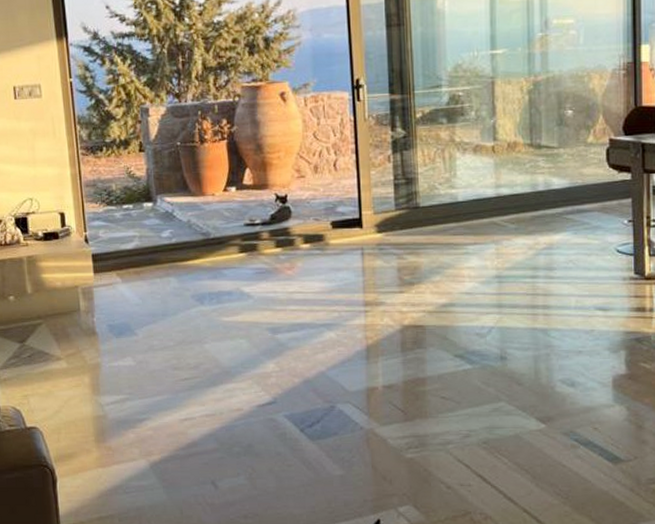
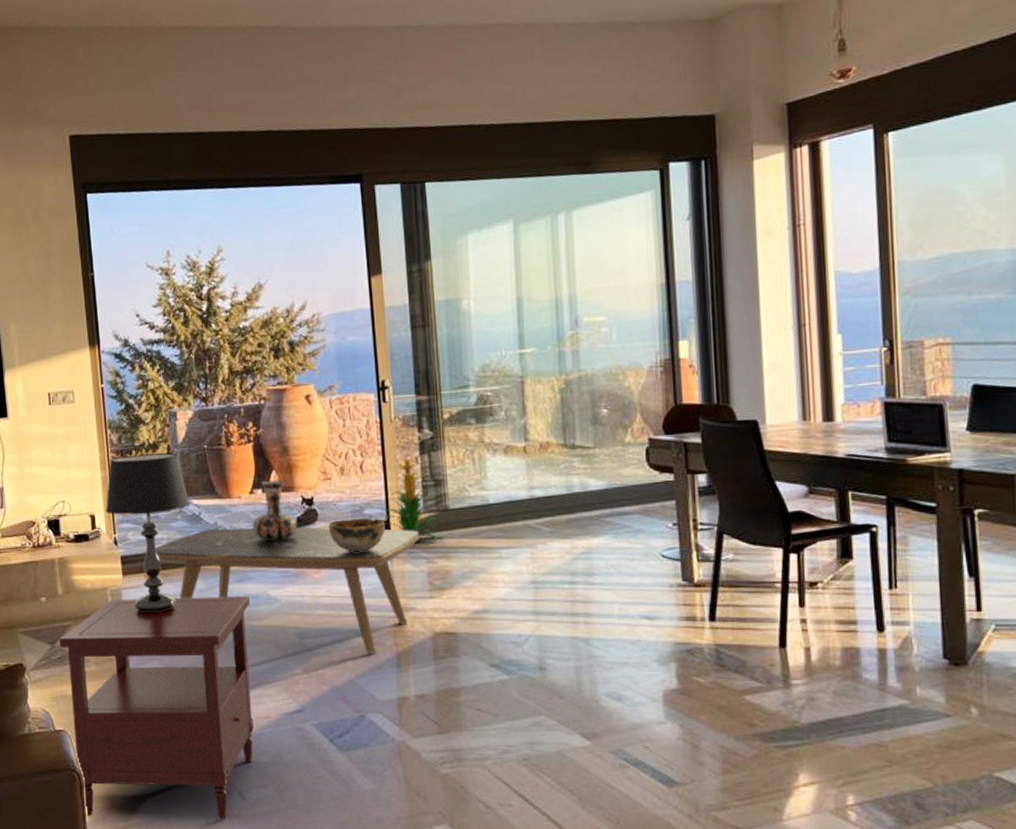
side table: none [28,293,227,510] -> present [59,596,254,819]
table lamp: none [75,150,163,311] -> present [105,453,191,613]
coffee table: none [126,225,390,347] -> present [154,528,419,654]
decorative vase: none [226,178,272,239] -> present [253,480,298,542]
decorative bowl: none [301,215,358,249] -> present [328,518,386,552]
indoor plant: none [356,149,411,237] -> present [384,450,441,540]

